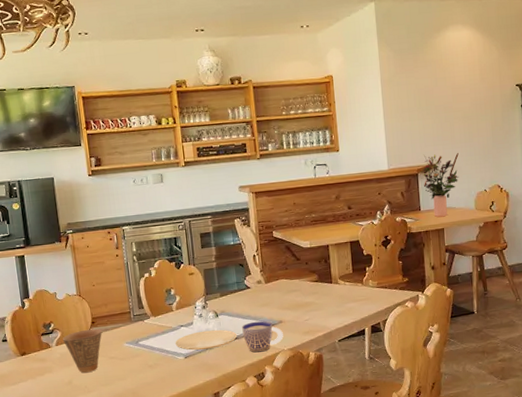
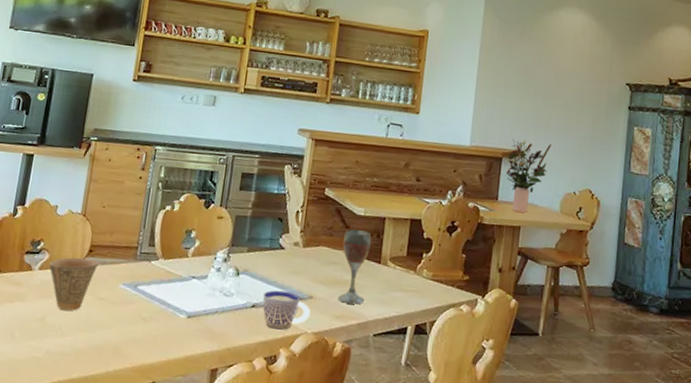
plate: present [175,329,238,350] -> none [180,288,256,313]
cup: none [297,259,325,321] -> present [338,229,372,305]

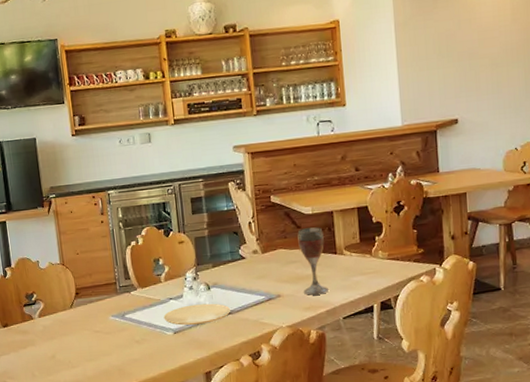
cup: present [48,257,98,311] -> none [45,300,87,347]
plate: none [180,288,256,313] -> present [163,303,231,326]
cup: present [262,290,311,330] -> none [236,294,282,329]
bouquet: present [504,139,551,214] -> none [439,106,485,180]

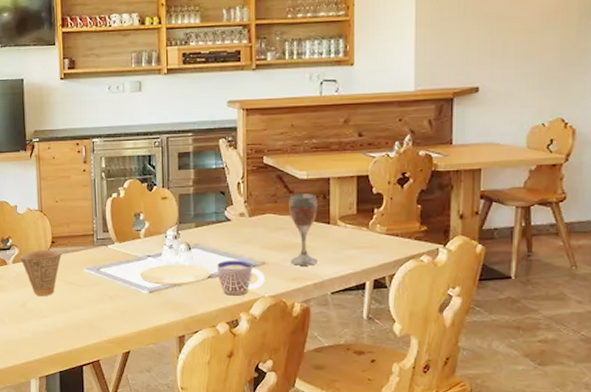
cup: none [45,300,87,347] -> present [19,249,62,296]
cup: none [236,294,282,329] -> present [217,260,265,296]

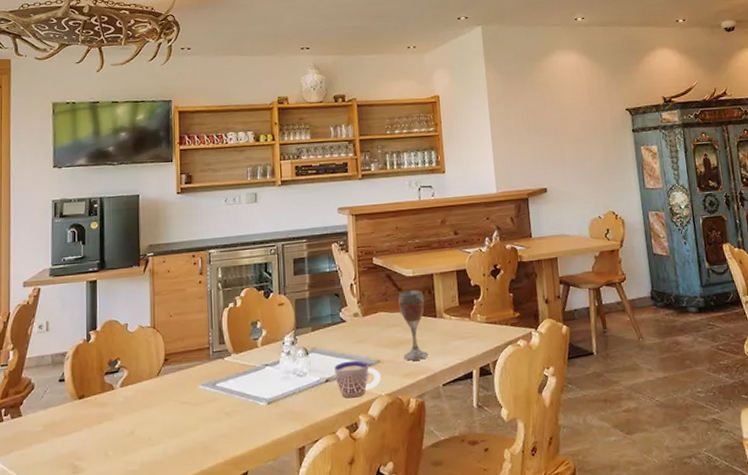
cup: present [19,249,62,296] -> none [128,367,175,421]
plate: present [140,264,211,286] -> none [257,370,329,395]

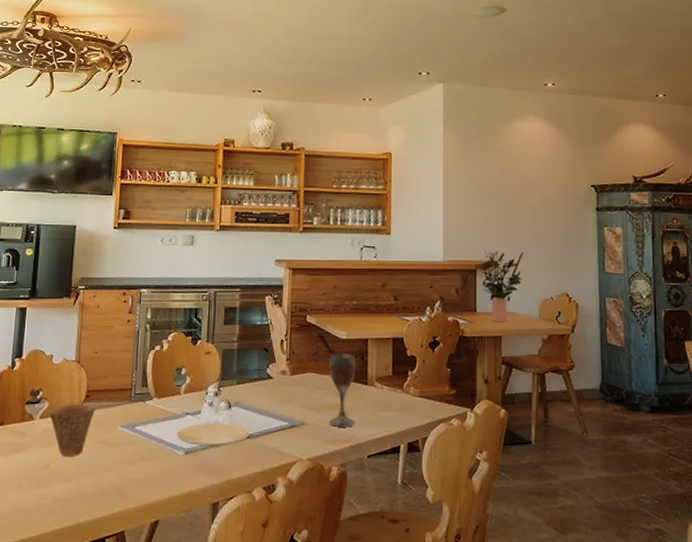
cup: none [128,367,175,421] -> present [48,403,95,456]
plate: none [257,370,329,395] -> present [176,423,250,447]
cup: present [335,360,381,398] -> none [256,419,304,458]
bouquet: none [530,177,571,246] -> present [478,250,523,323]

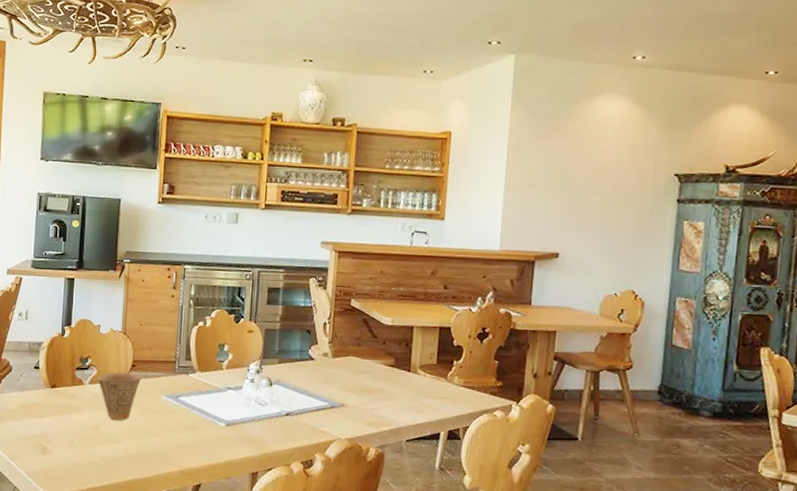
plate: present [176,423,250,447] -> none [218,398,290,421]
cup: present [329,353,356,427] -> none [369,339,400,412]
bouquet: present [478,250,523,323] -> none [537,241,589,318]

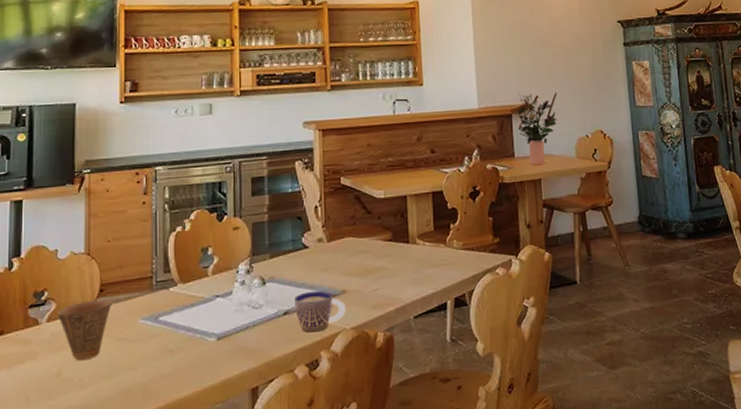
cup: none [296,399,343,436] -> present [294,290,346,333]
bouquet: none [537,241,589,318] -> present [514,93,558,166]

